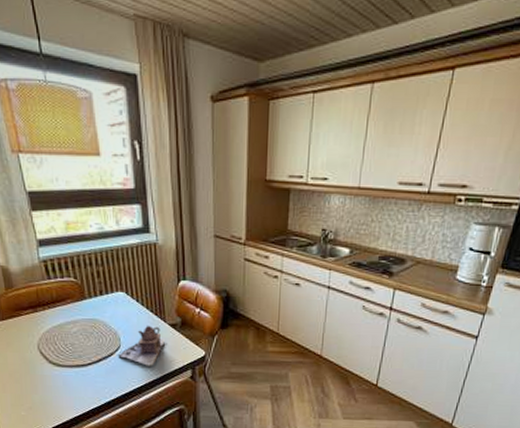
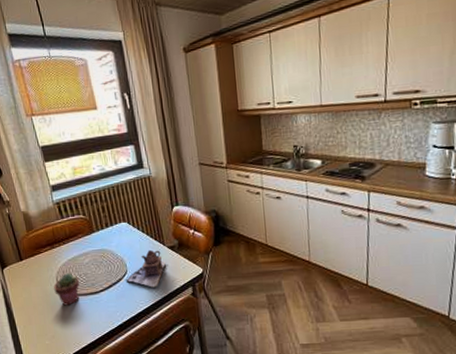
potted succulent: none [34,341,65,376] -> present [54,273,80,306]

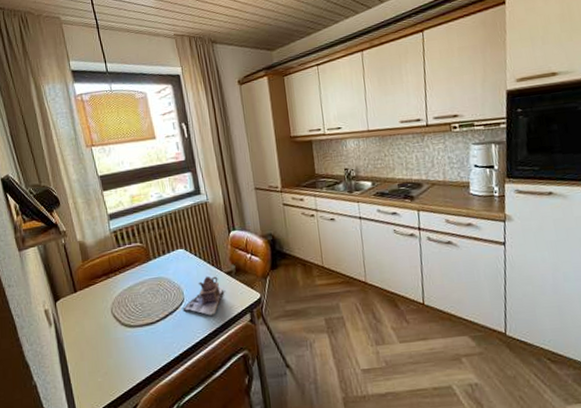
potted succulent: present [54,273,80,306] -> none [108,303,135,339]

